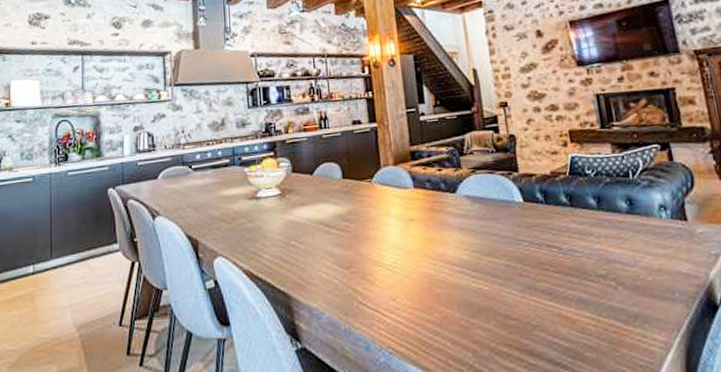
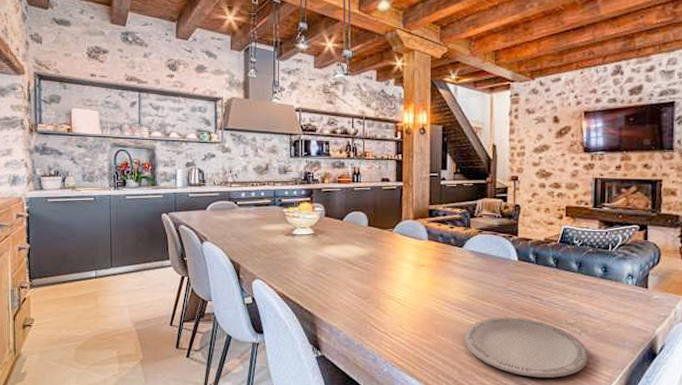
plate: none [473,274,633,352] -> present [464,317,589,378]

